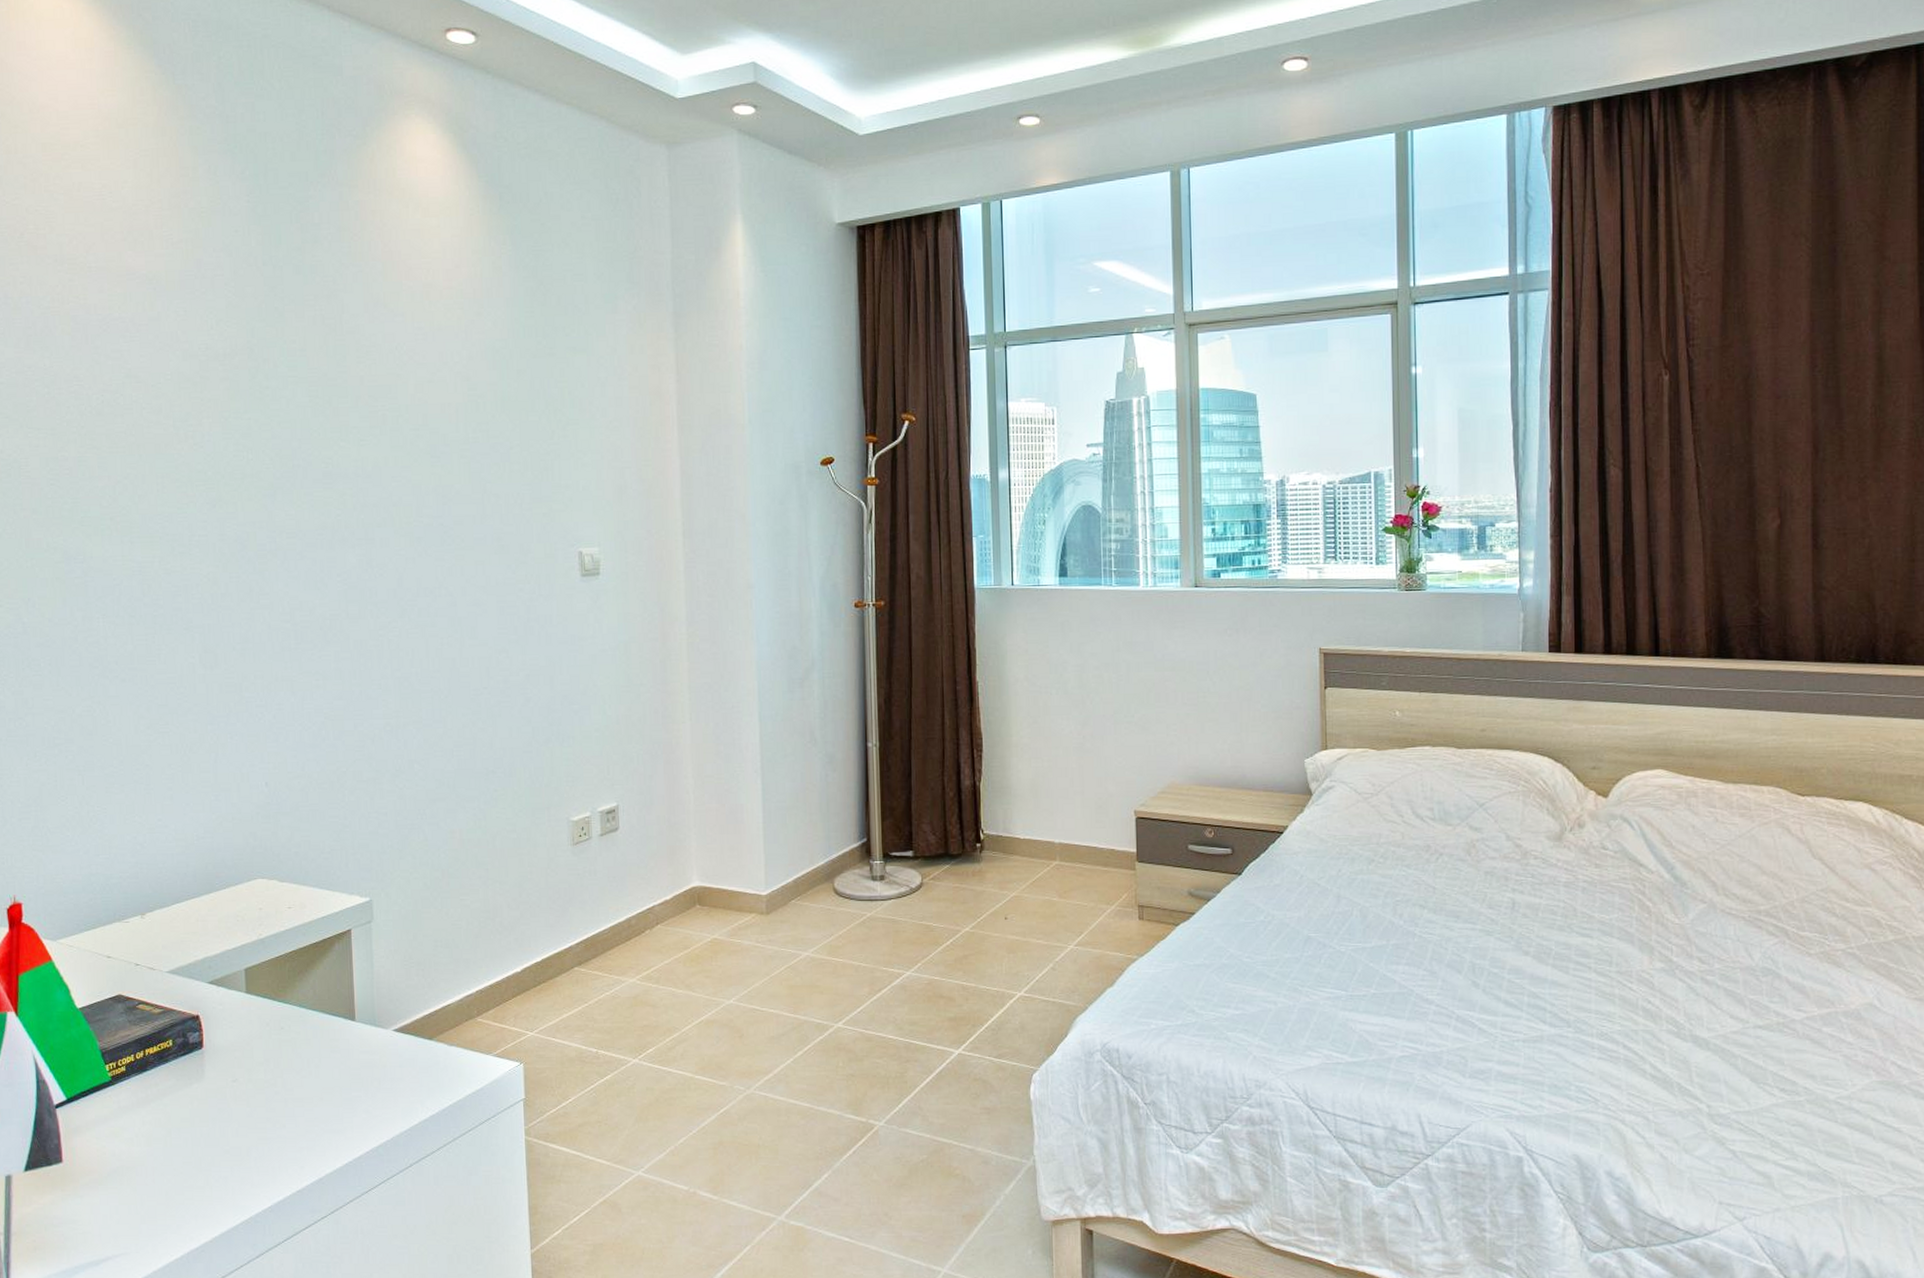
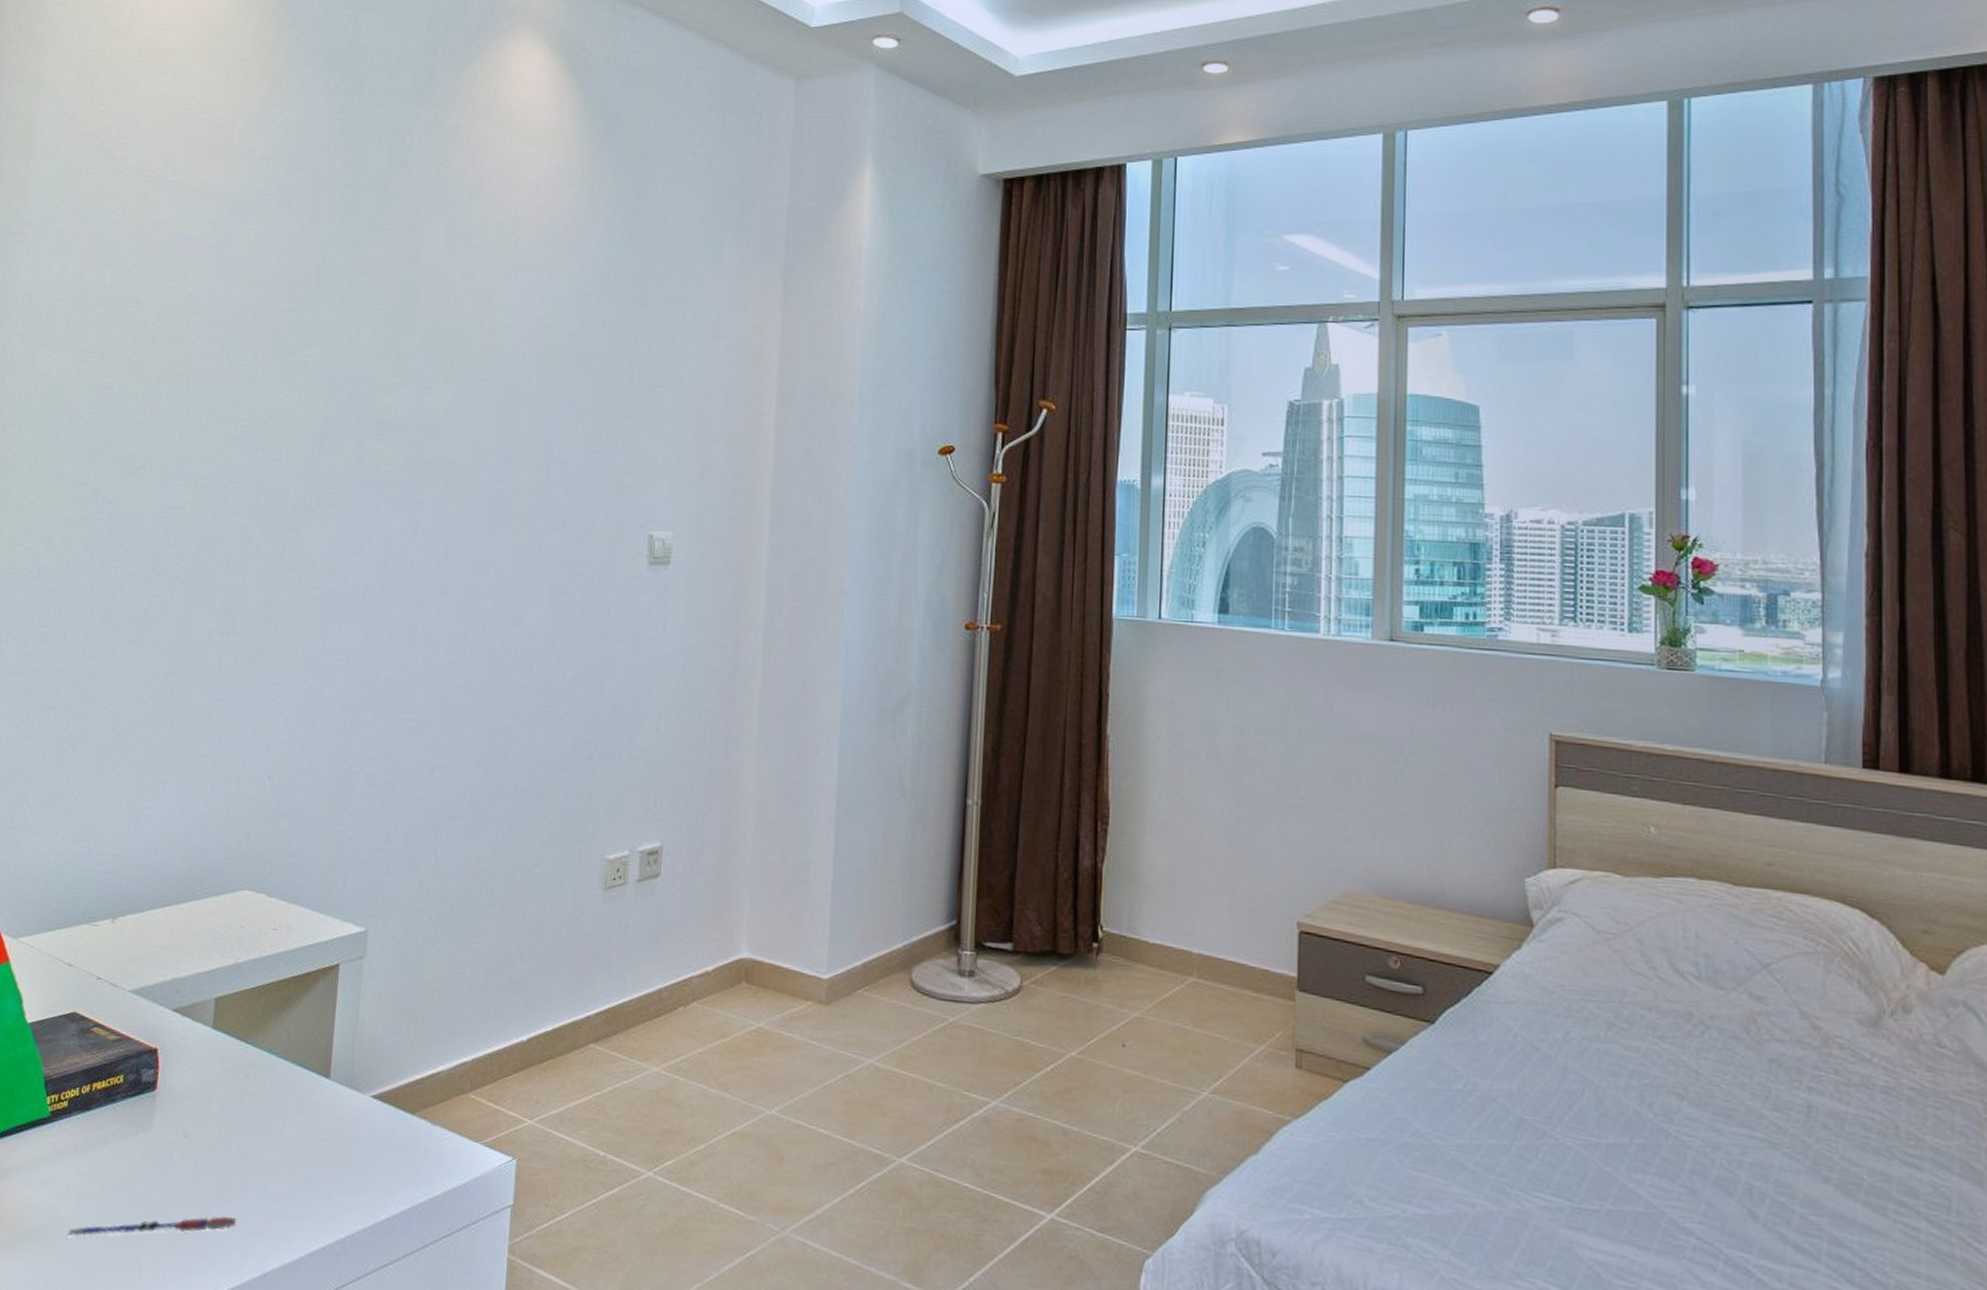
pen: none [142,1138,290,1172] -> present [68,1216,237,1237]

